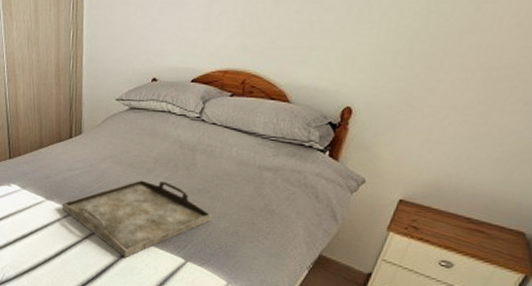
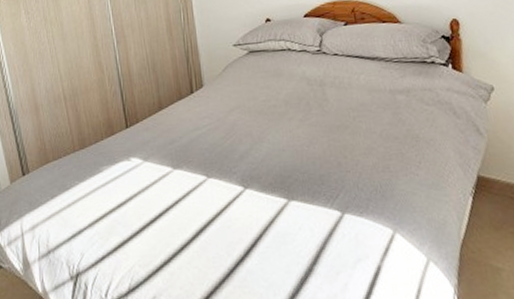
serving tray: present [62,180,212,258] -> none [193,123,358,224]

